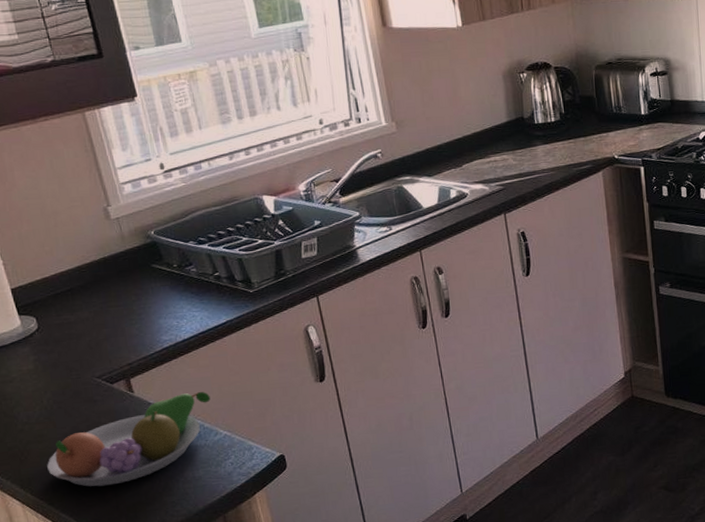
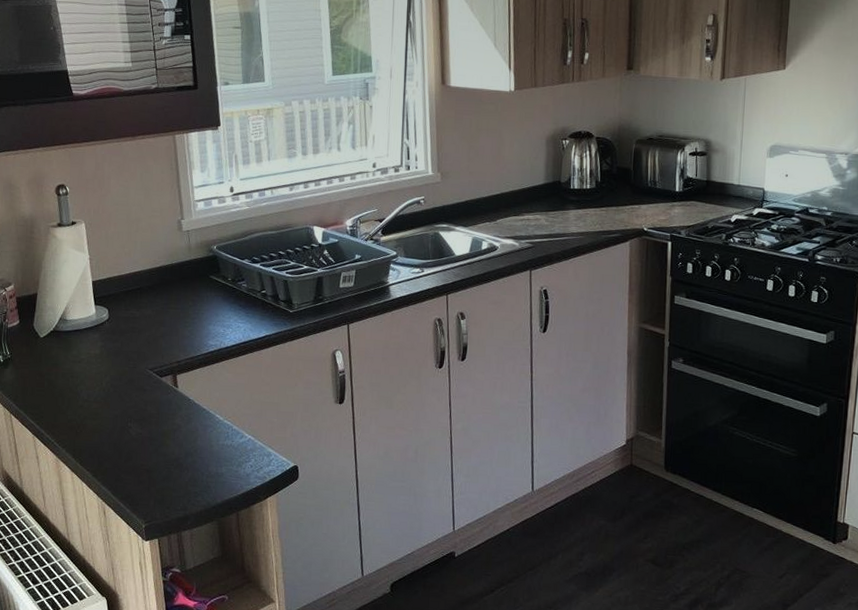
fruit bowl: present [47,392,210,487] -> none [97,395,242,468]

